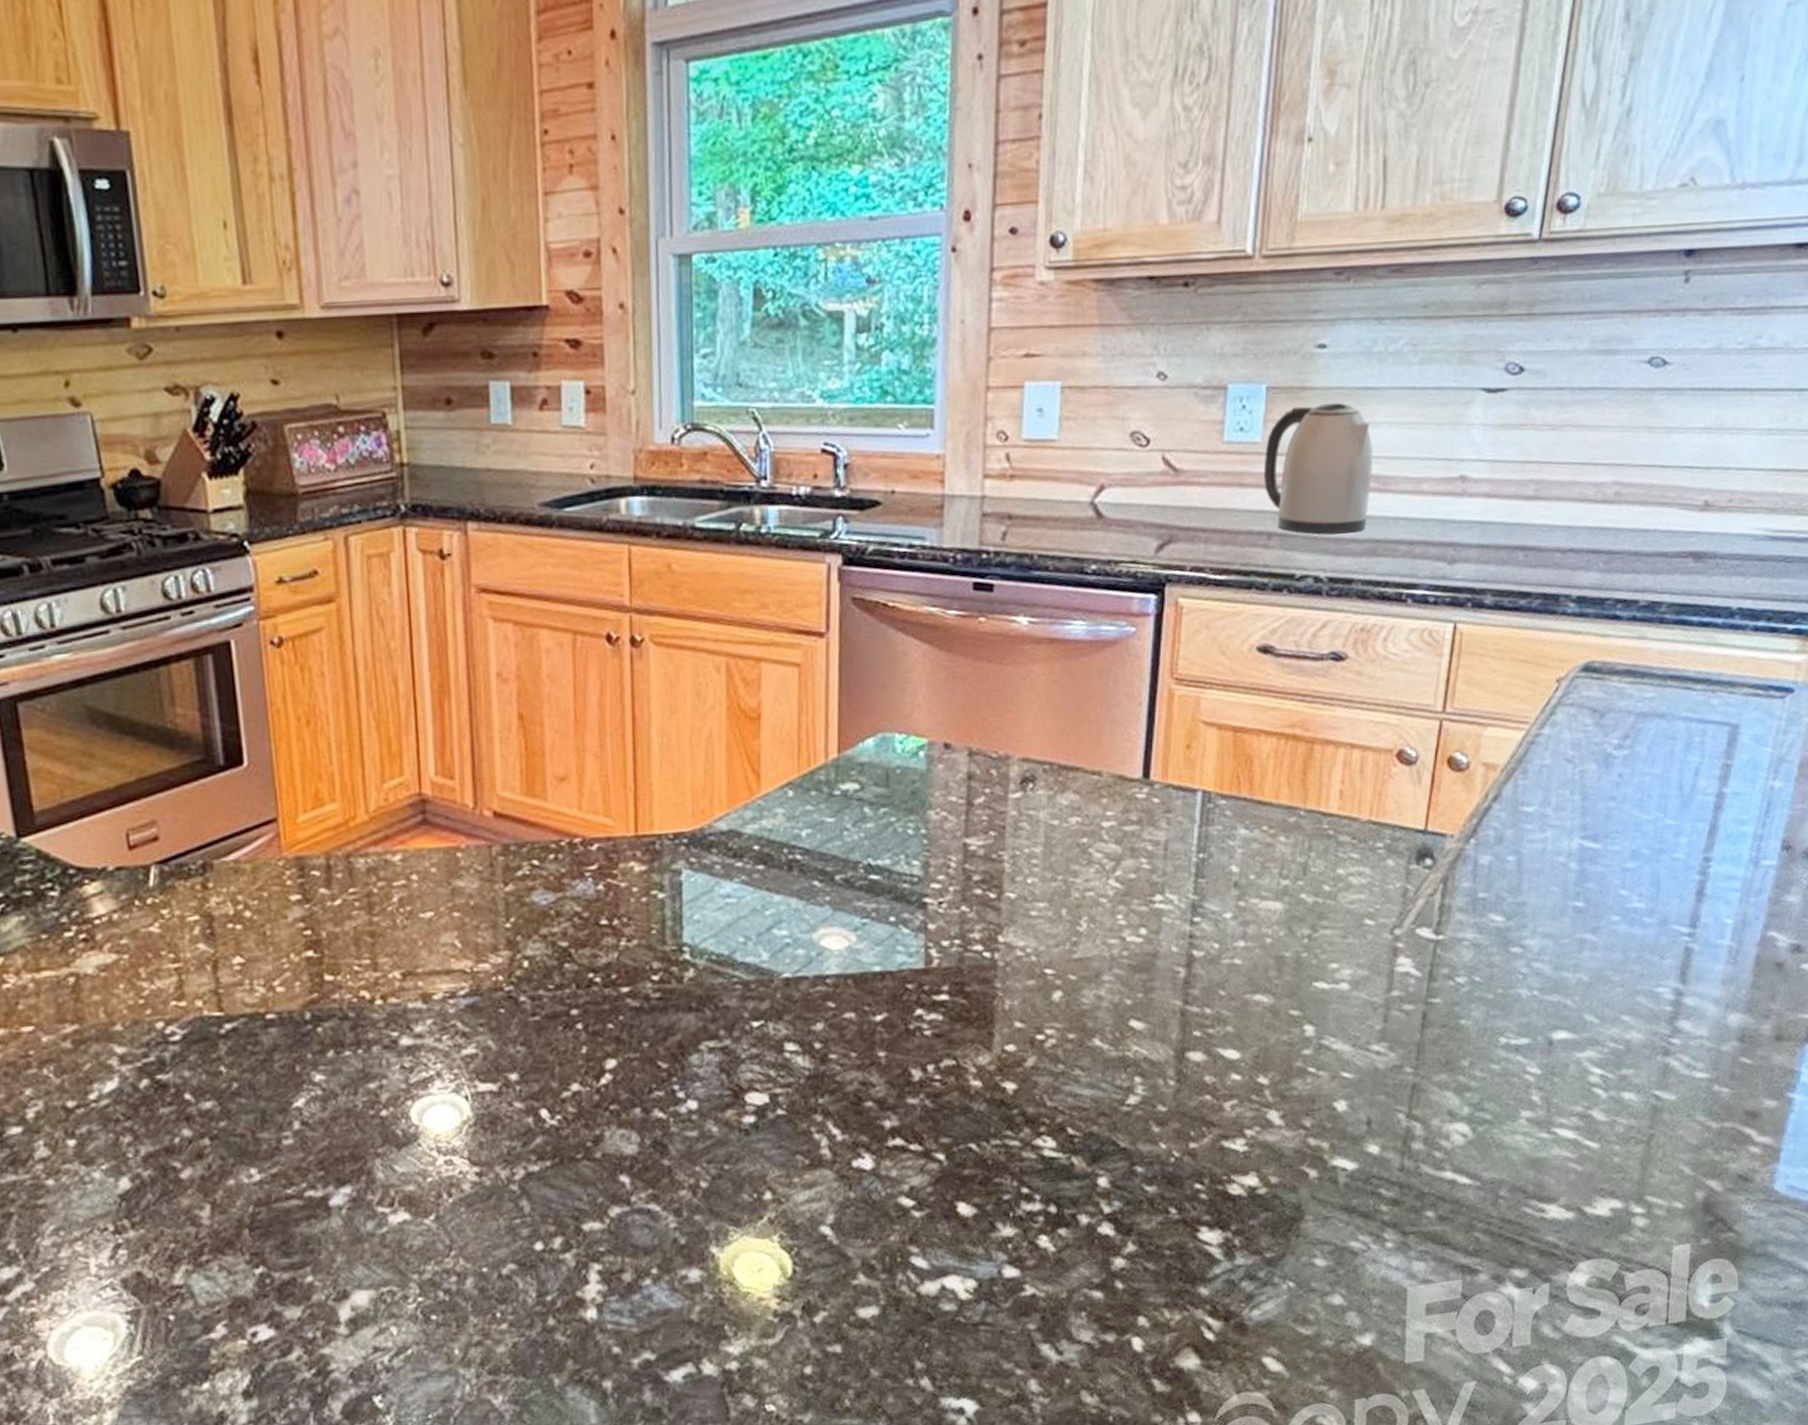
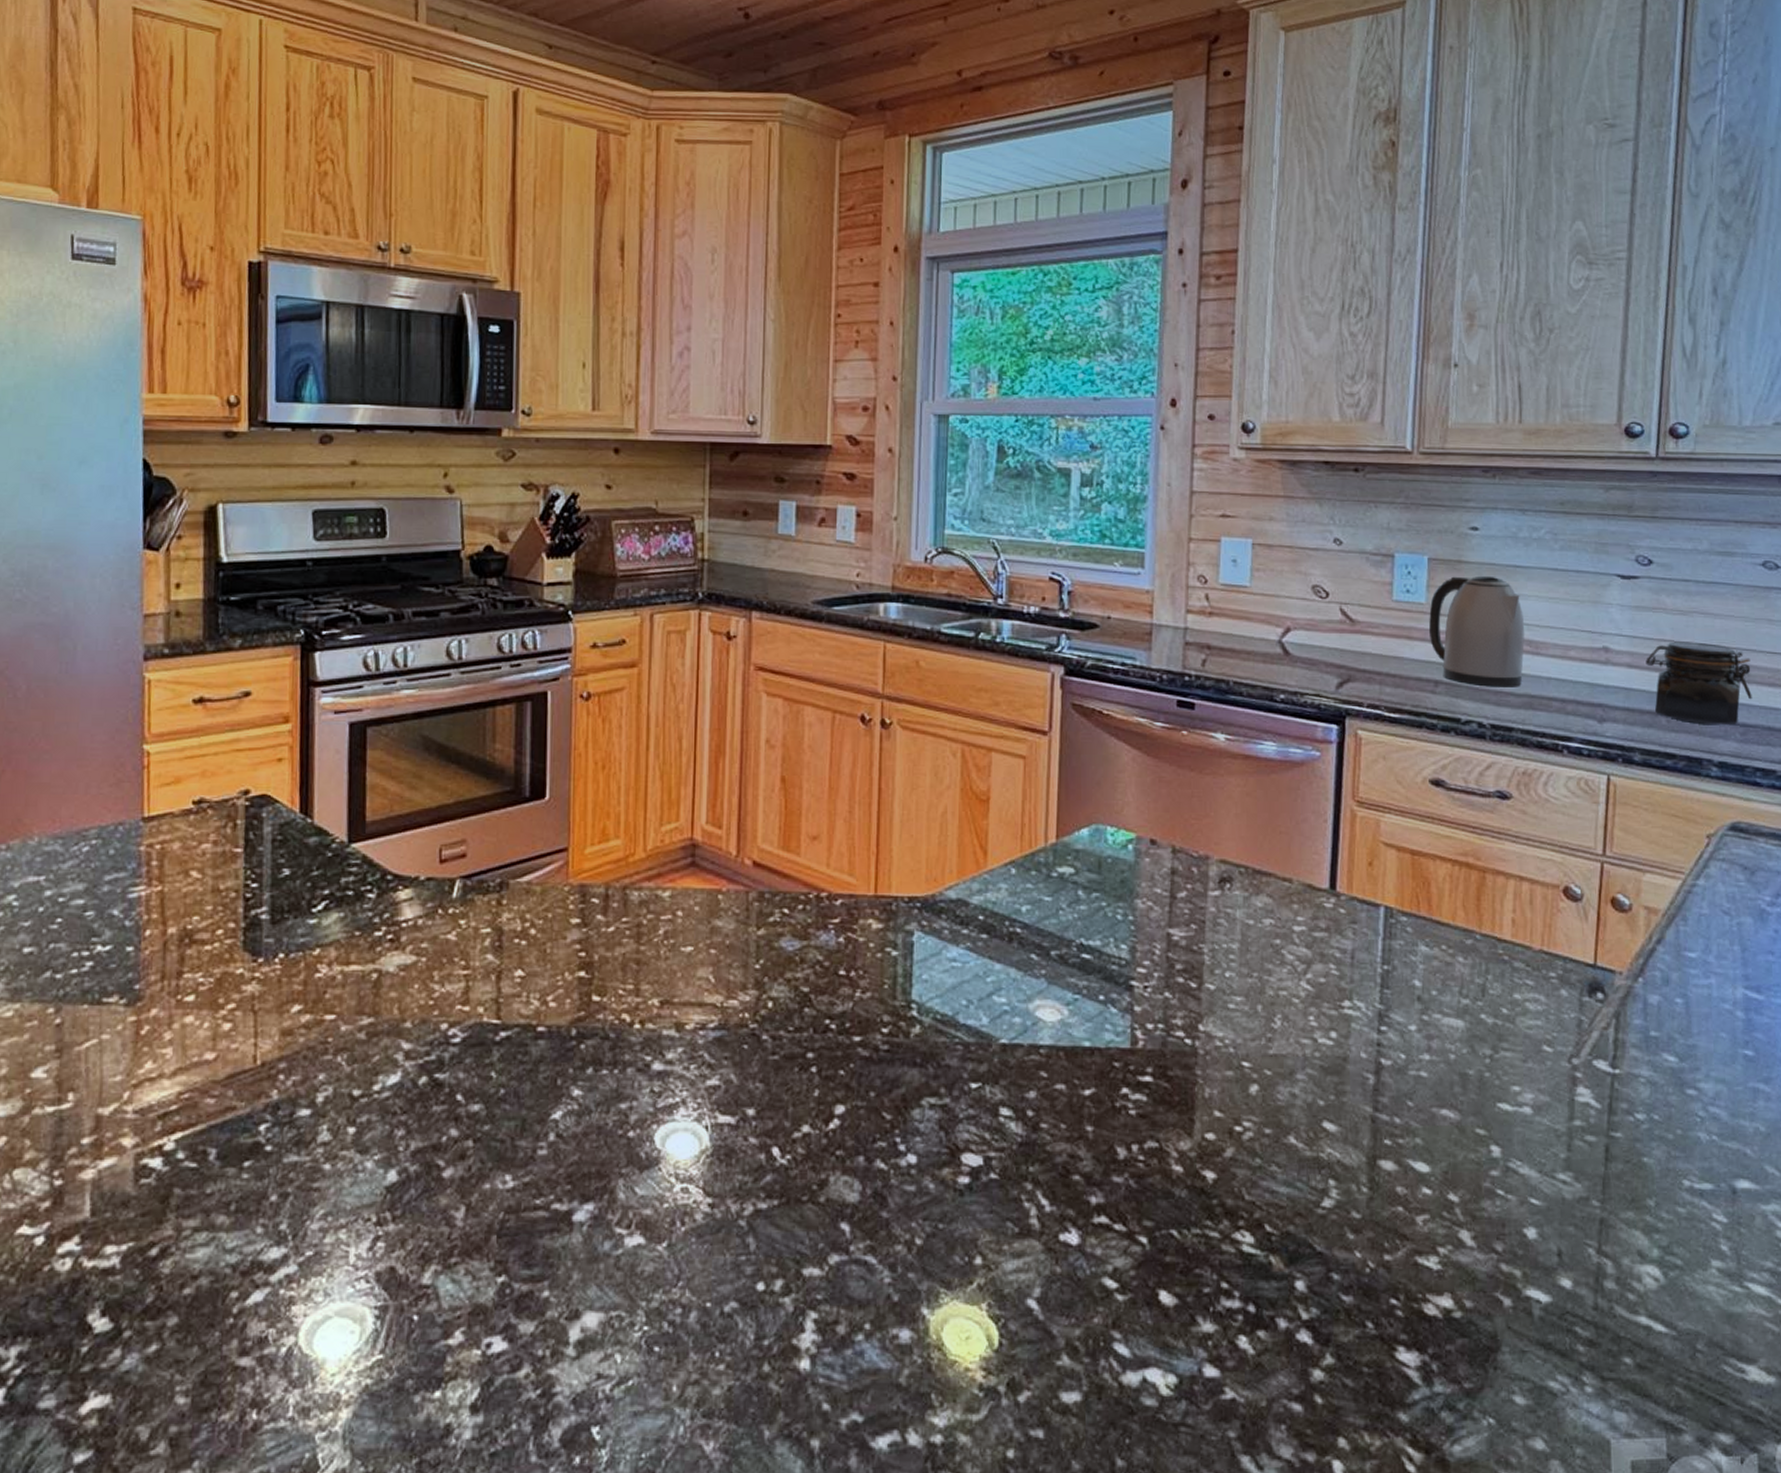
jar: none [1506,460,1624,556] -> present [1646,641,1752,726]

